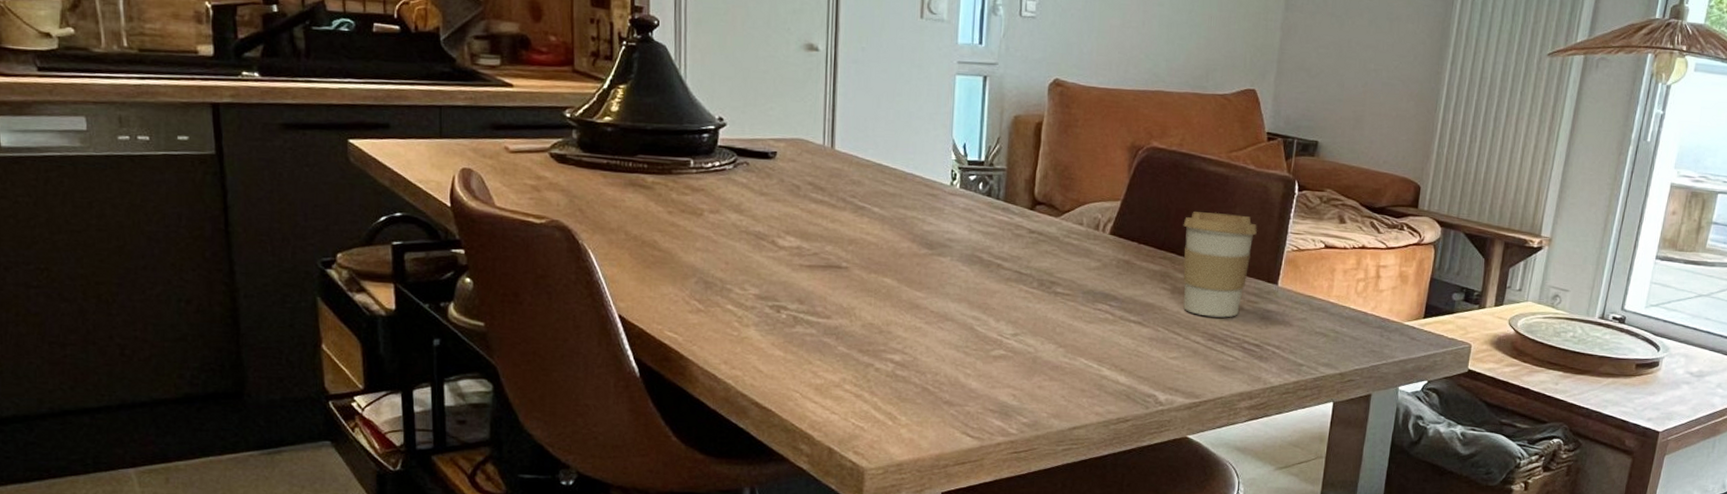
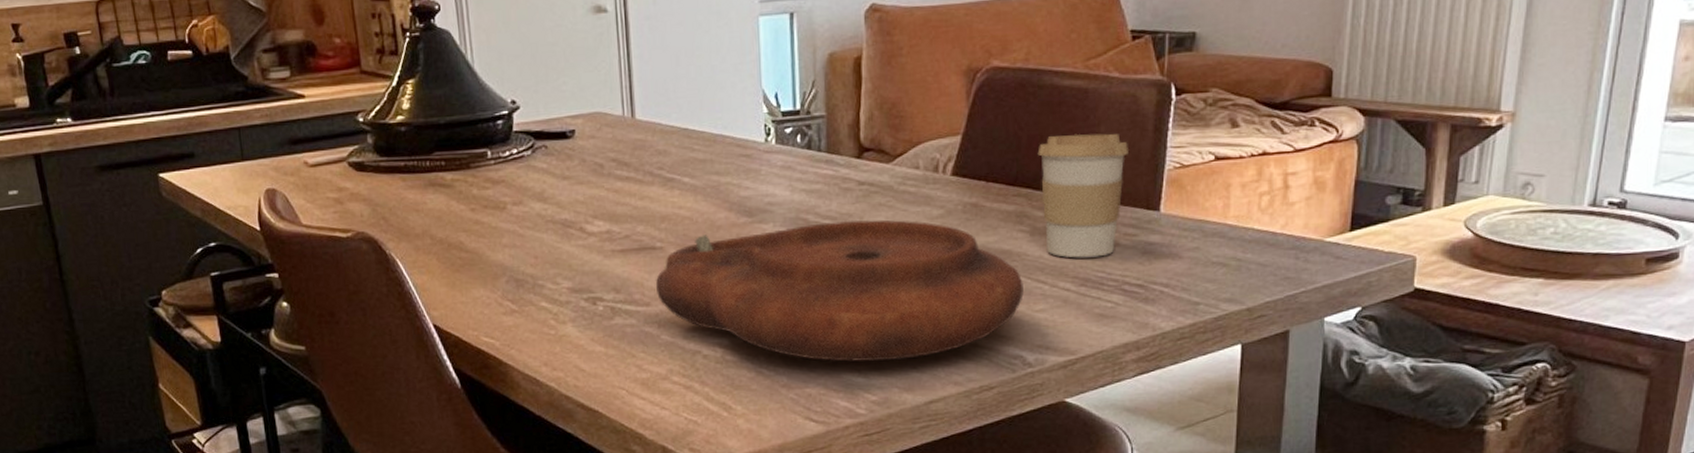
plate: none [837,260,1162,389] -> present [655,219,1024,362]

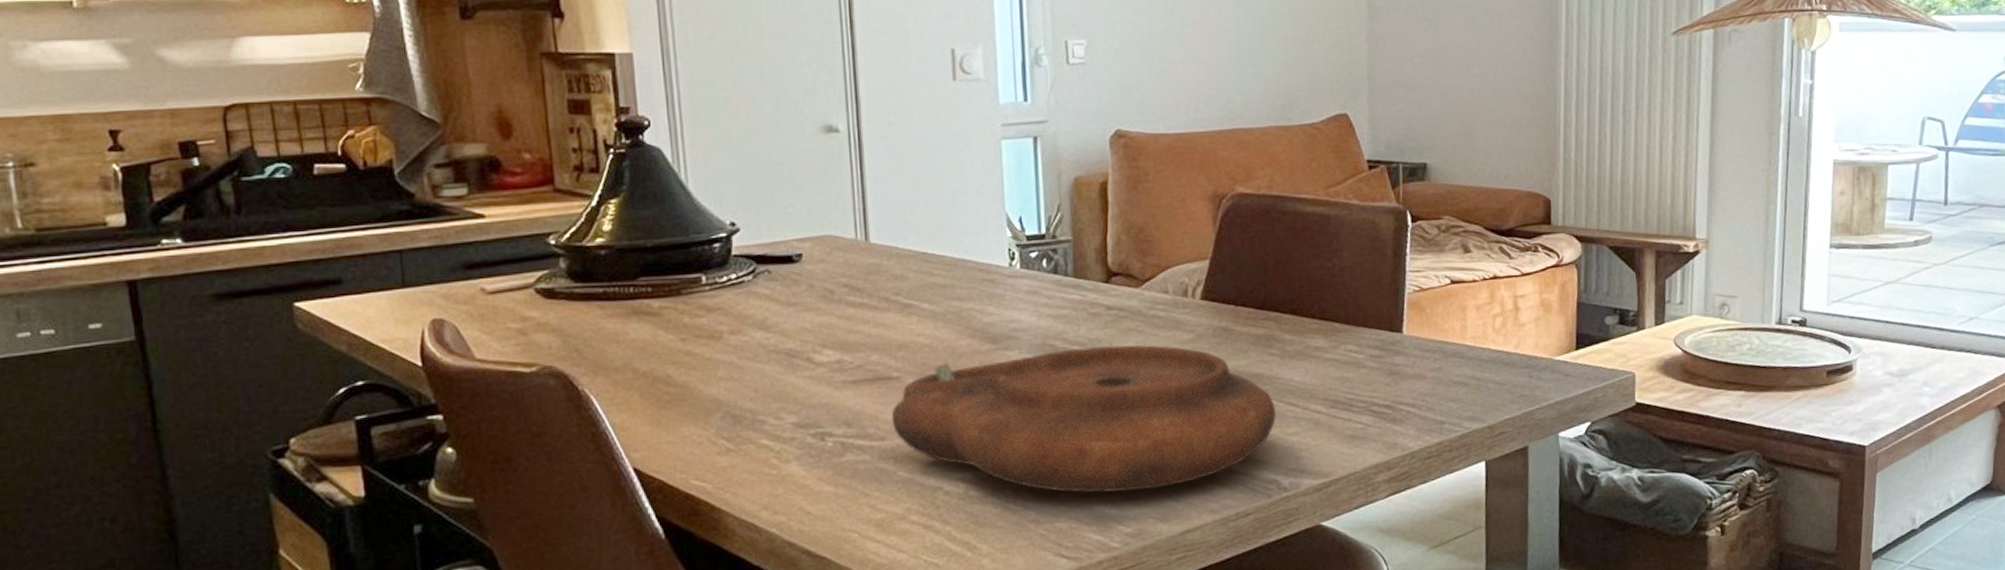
coffee cup: present [1037,133,1128,258] -> none [1284,258,1371,381]

